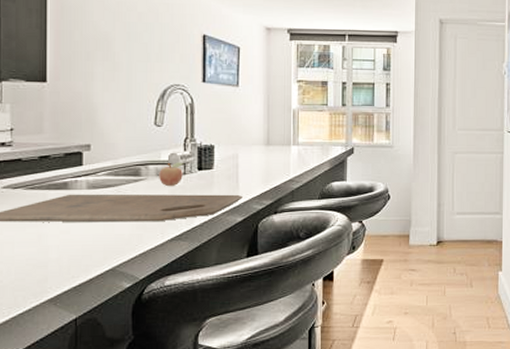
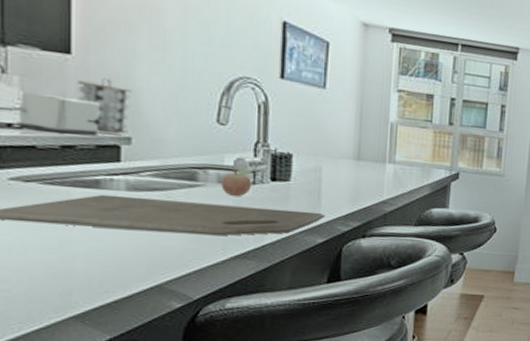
toaster: none [9,116,70,148] -> present [18,92,103,137]
spice rack: none [52,98,90,143] -> present [78,78,132,134]

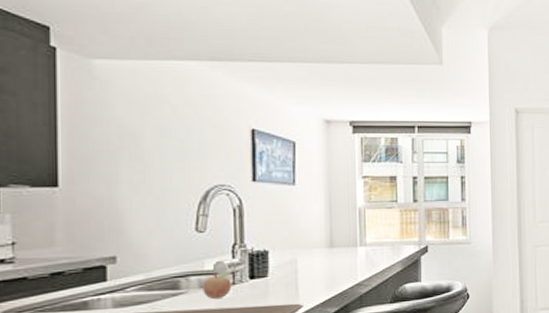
toaster: present [18,92,103,137] -> none [10,227,89,263]
spice rack: present [78,78,132,134] -> none [65,204,115,256]

